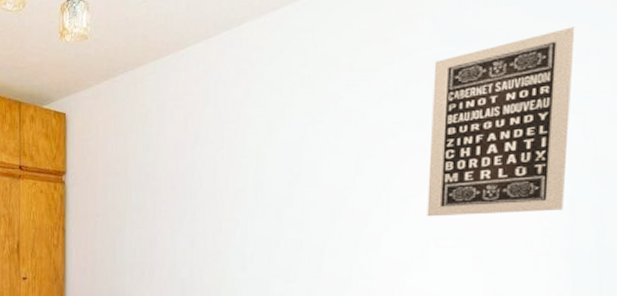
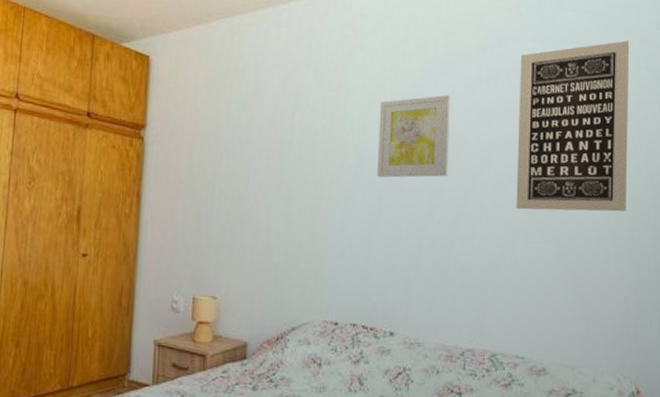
wall art: none [276,112,353,198] -> present [377,94,450,178]

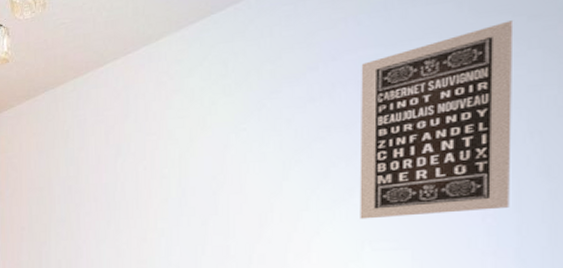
wall art: present [377,94,450,178] -> none [201,119,278,206]

